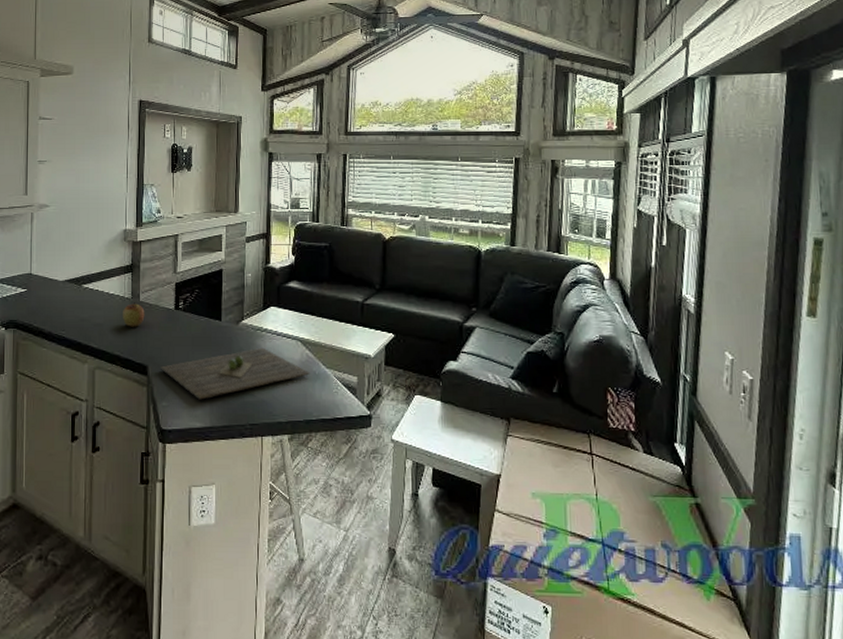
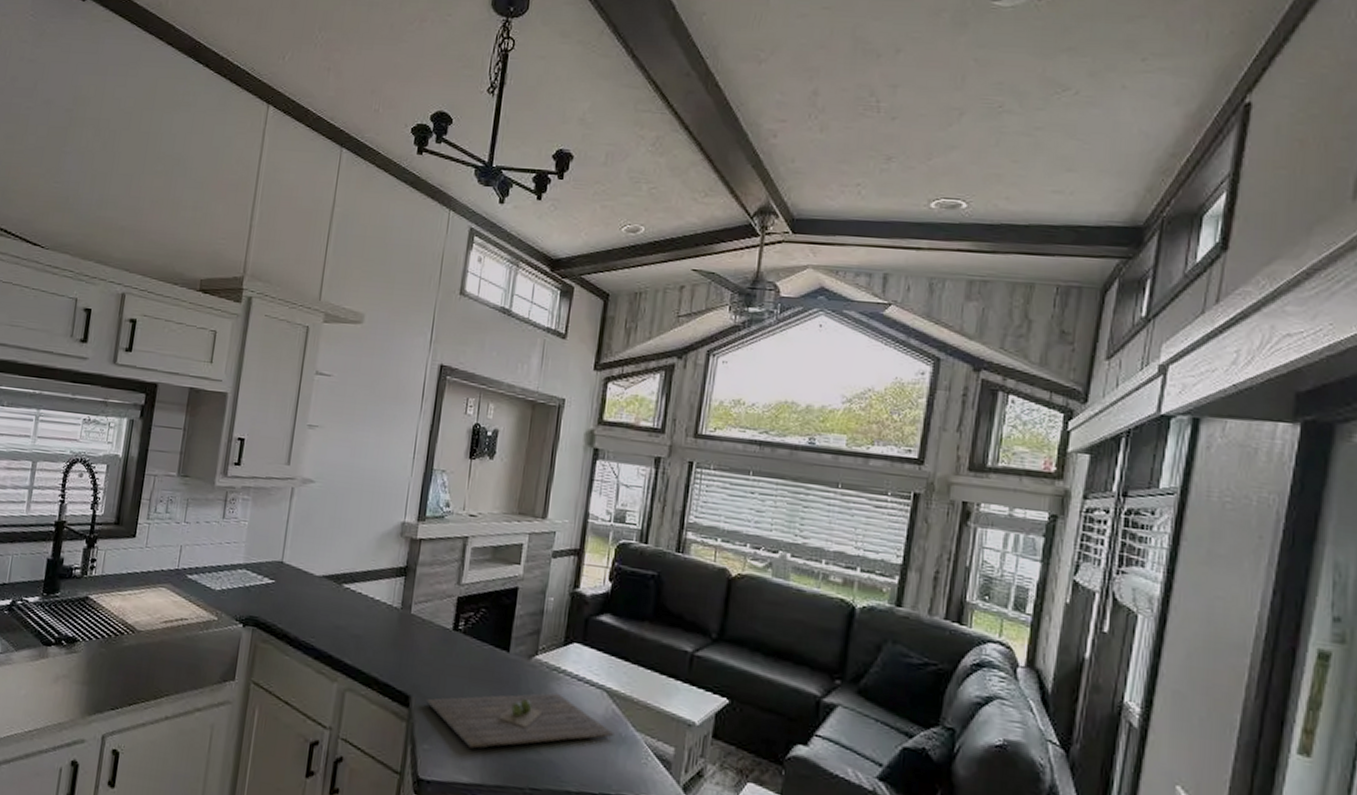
apple: present [123,302,145,327] -> none [387,614,416,646]

